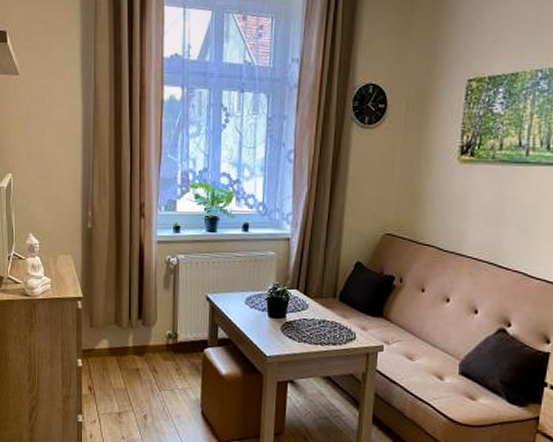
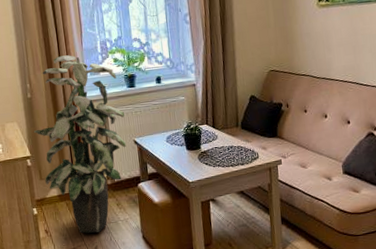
indoor plant: none [89,183,199,399] -> present [33,55,126,234]

